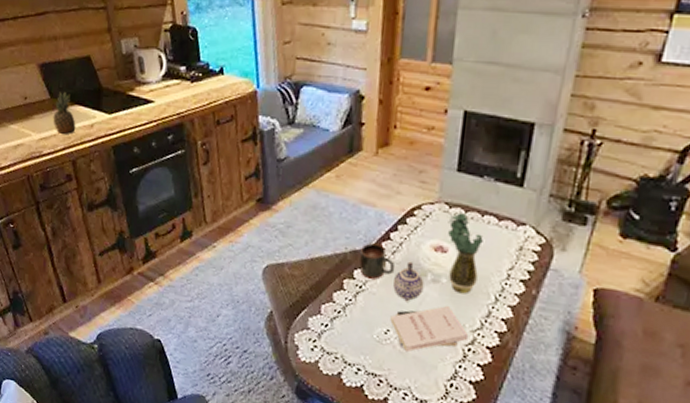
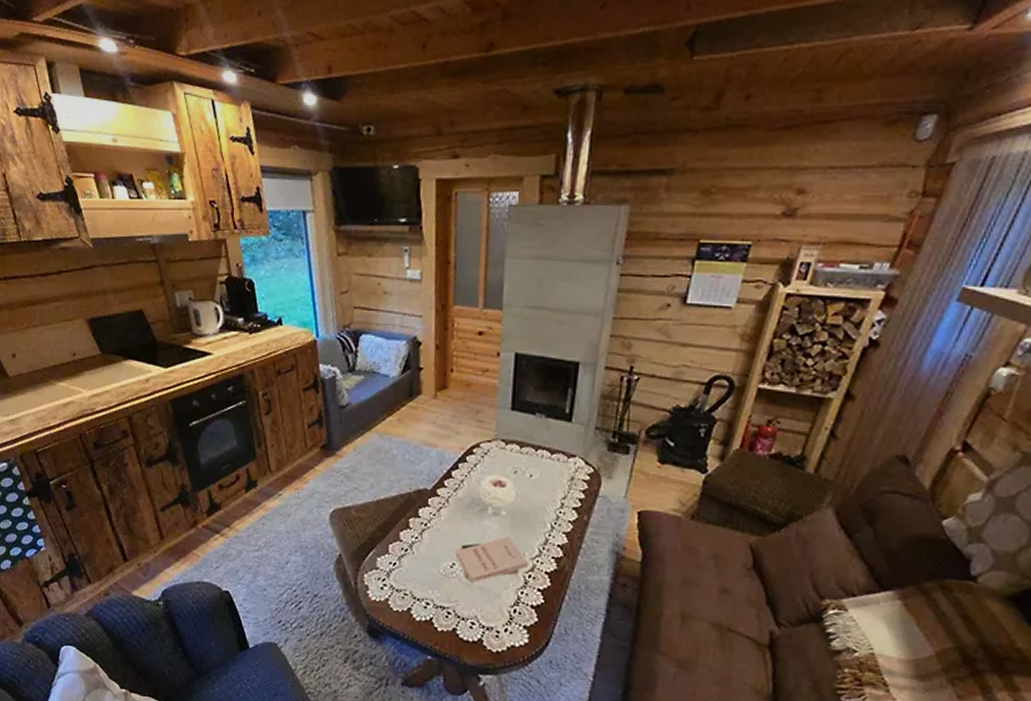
fruit: present [53,92,76,135] -> none [105,347,130,391]
mug: present [359,243,395,279] -> none [424,482,458,516]
teapot: present [393,261,424,302] -> none [457,497,486,536]
vase: present [448,209,484,294] -> none [505,445,538,525]

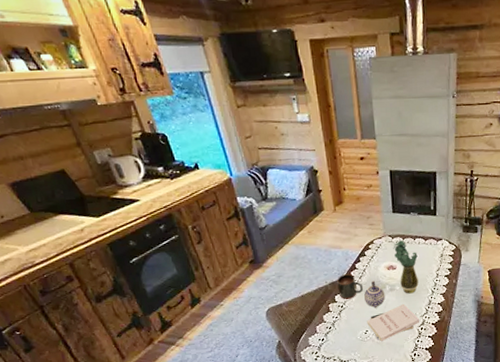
mug: none [424,482,458,516] -> present [337,274,364,299]
teapot: none [457,497,486,536] -> present [364,280,385,309]
vase: none [505,445,538,525] -> present [392,238,419,294]

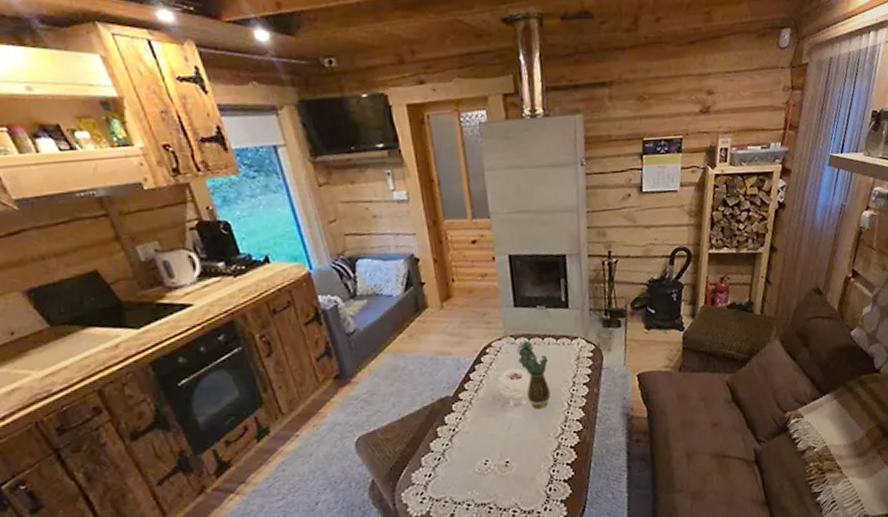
mug: present [337,274,364,299] -> none [446,387,481,421]
teapot: present [364,280,385,309] -> none [482,394,509,431]
books: present [367,304,420,342] -> none [486,423,555,475]

